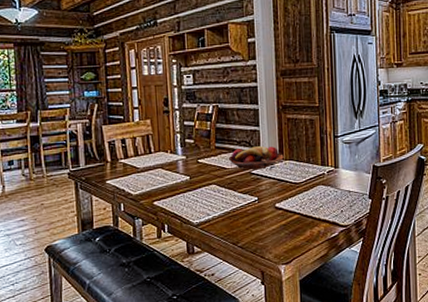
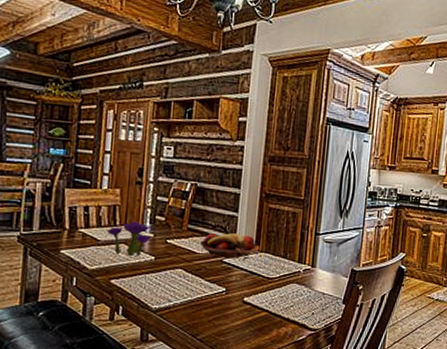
flower: none [144,147,184,179] -> present [107,221,151,257]

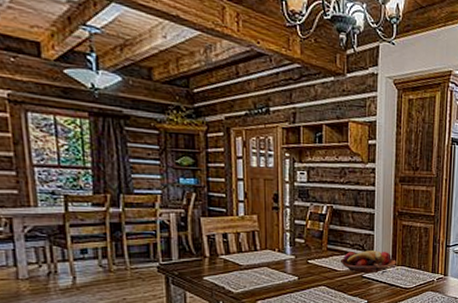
flower: present [107,221,151,257] -> none [248,245,292,278]

